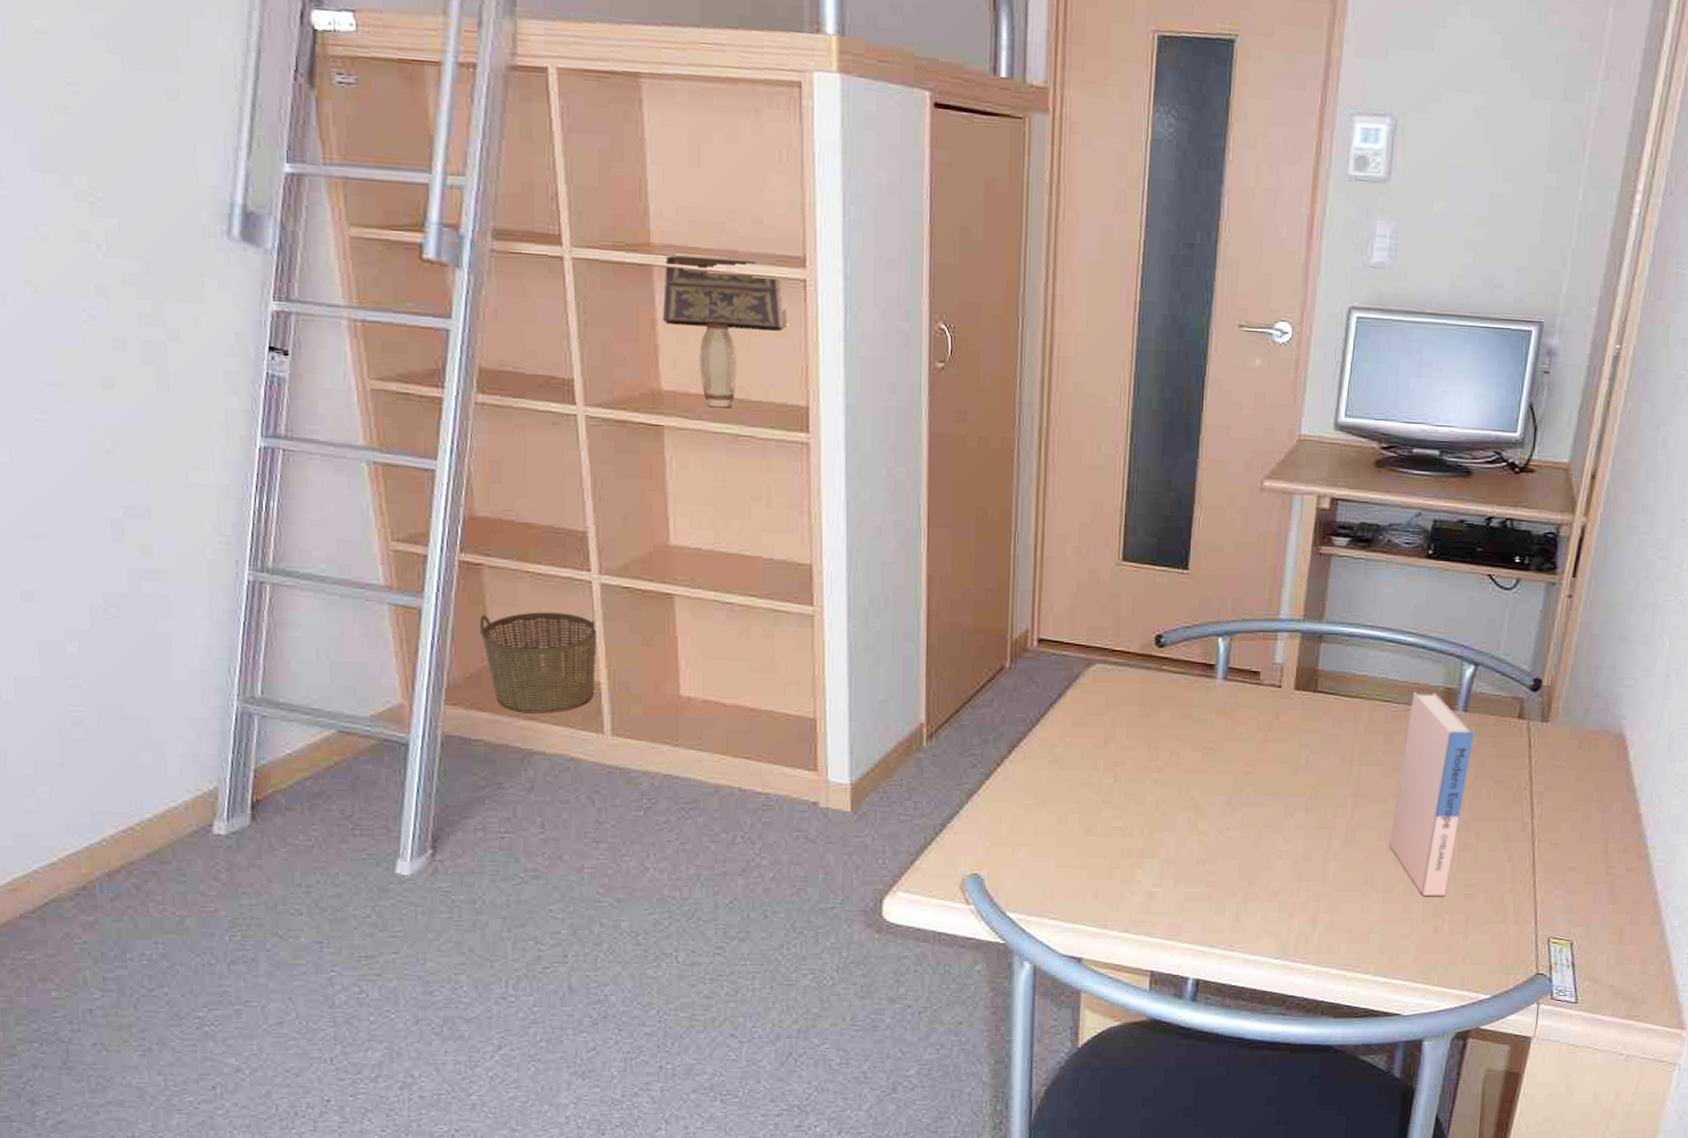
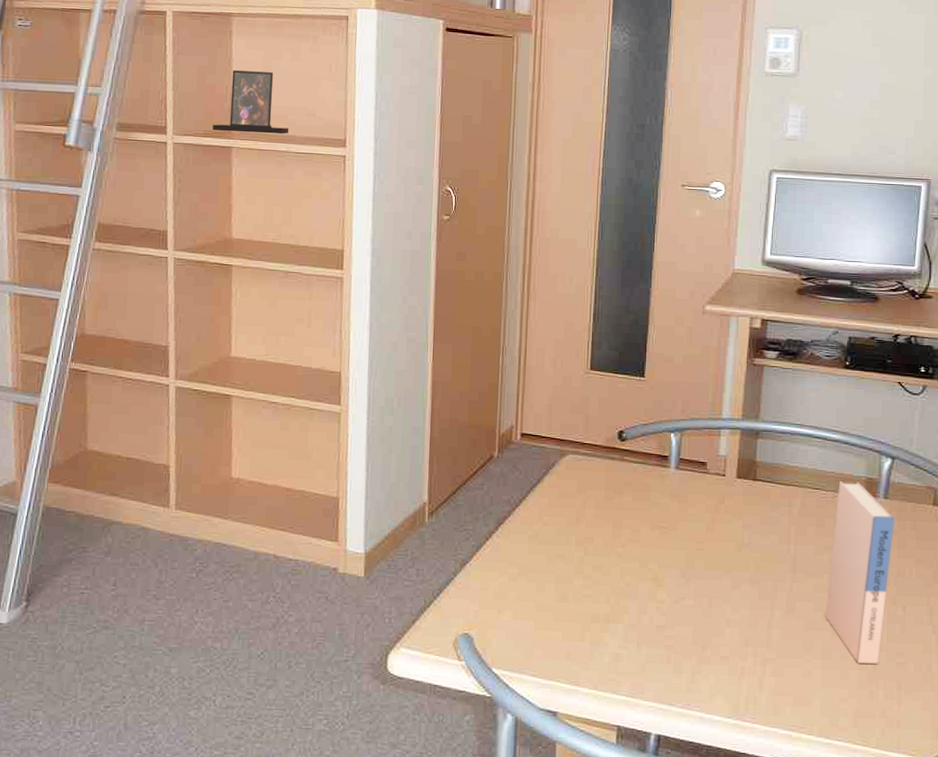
basket: present [479,612,597,714] -> none [80,409,171,491]
photo frame: none [625,156,729,249] -> present [213,70,289,134]
decorative box: present [663,255,788,330] -> none [237,139,331,193]
vase: present [700,323,737,408] -> none [262,189,291,252]

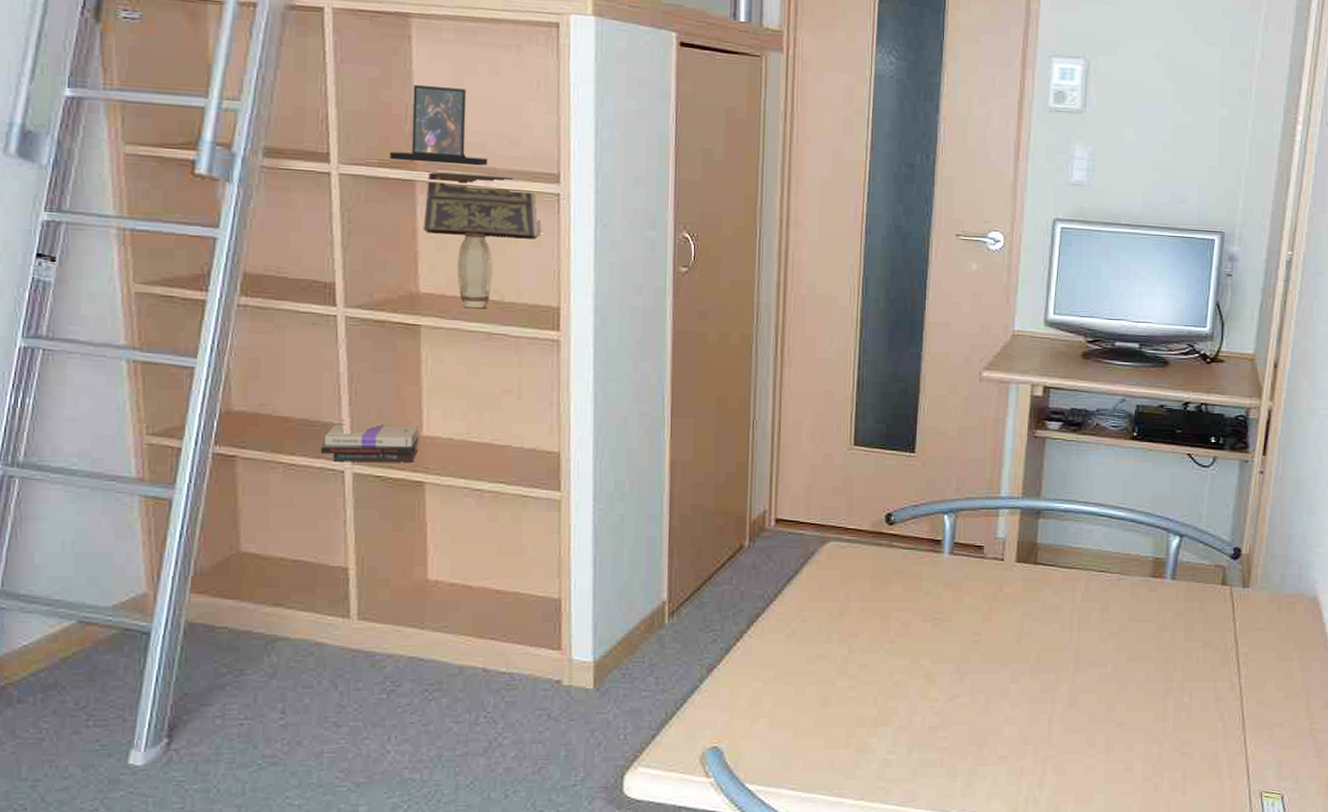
books: none [151,345,229,379] -> present [320,423,420,463]
decorative box: none [237,139,331,193] -> present [424,171,542,238]
vase: none [262,189,291,252] -> present [457,232,493,309]
book: present [825,481,895,664] -> none [1109,561,1182,755]

